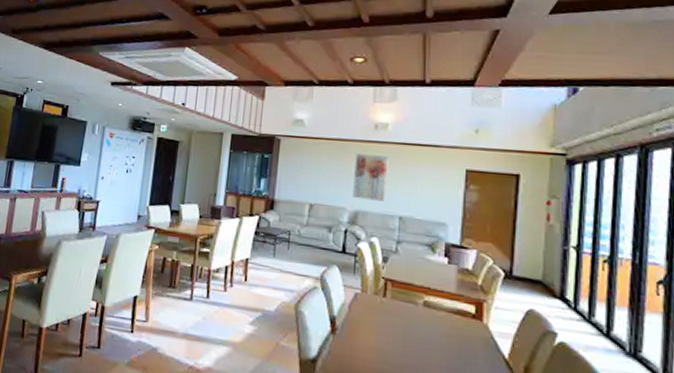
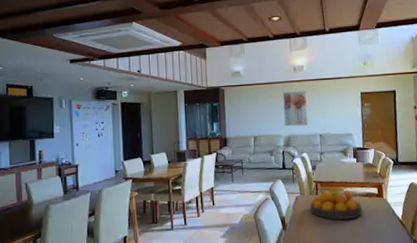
fruit bowl: none [372,290,448,342] -> present [310,186,362,220]

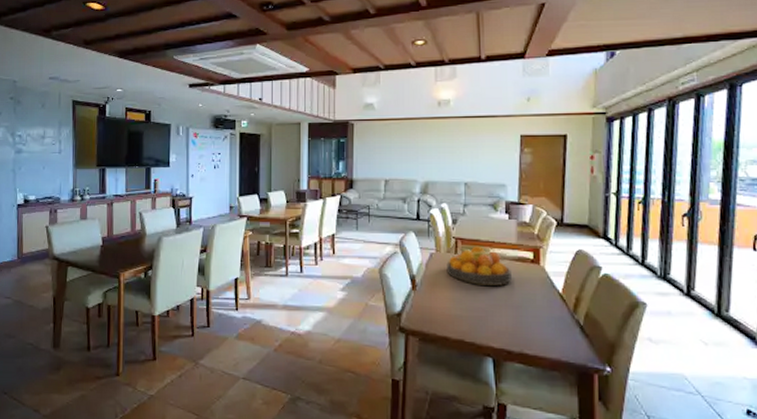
wall art: present [282,91,308,127] -> none [421,130,452,171]

